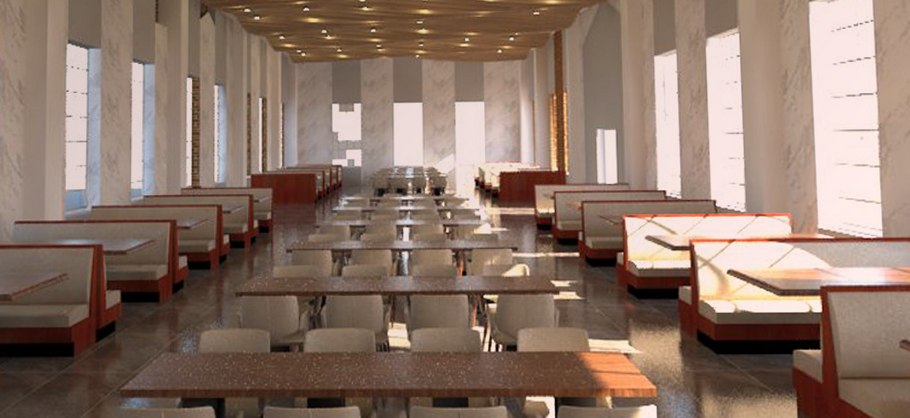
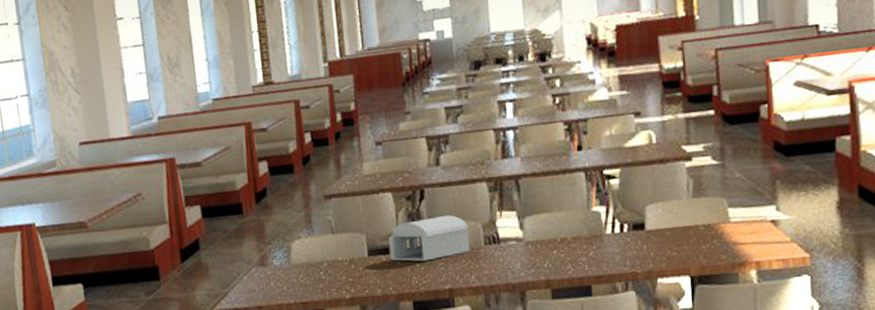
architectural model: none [290,321,363,362] -> present [388,215,470,262]

